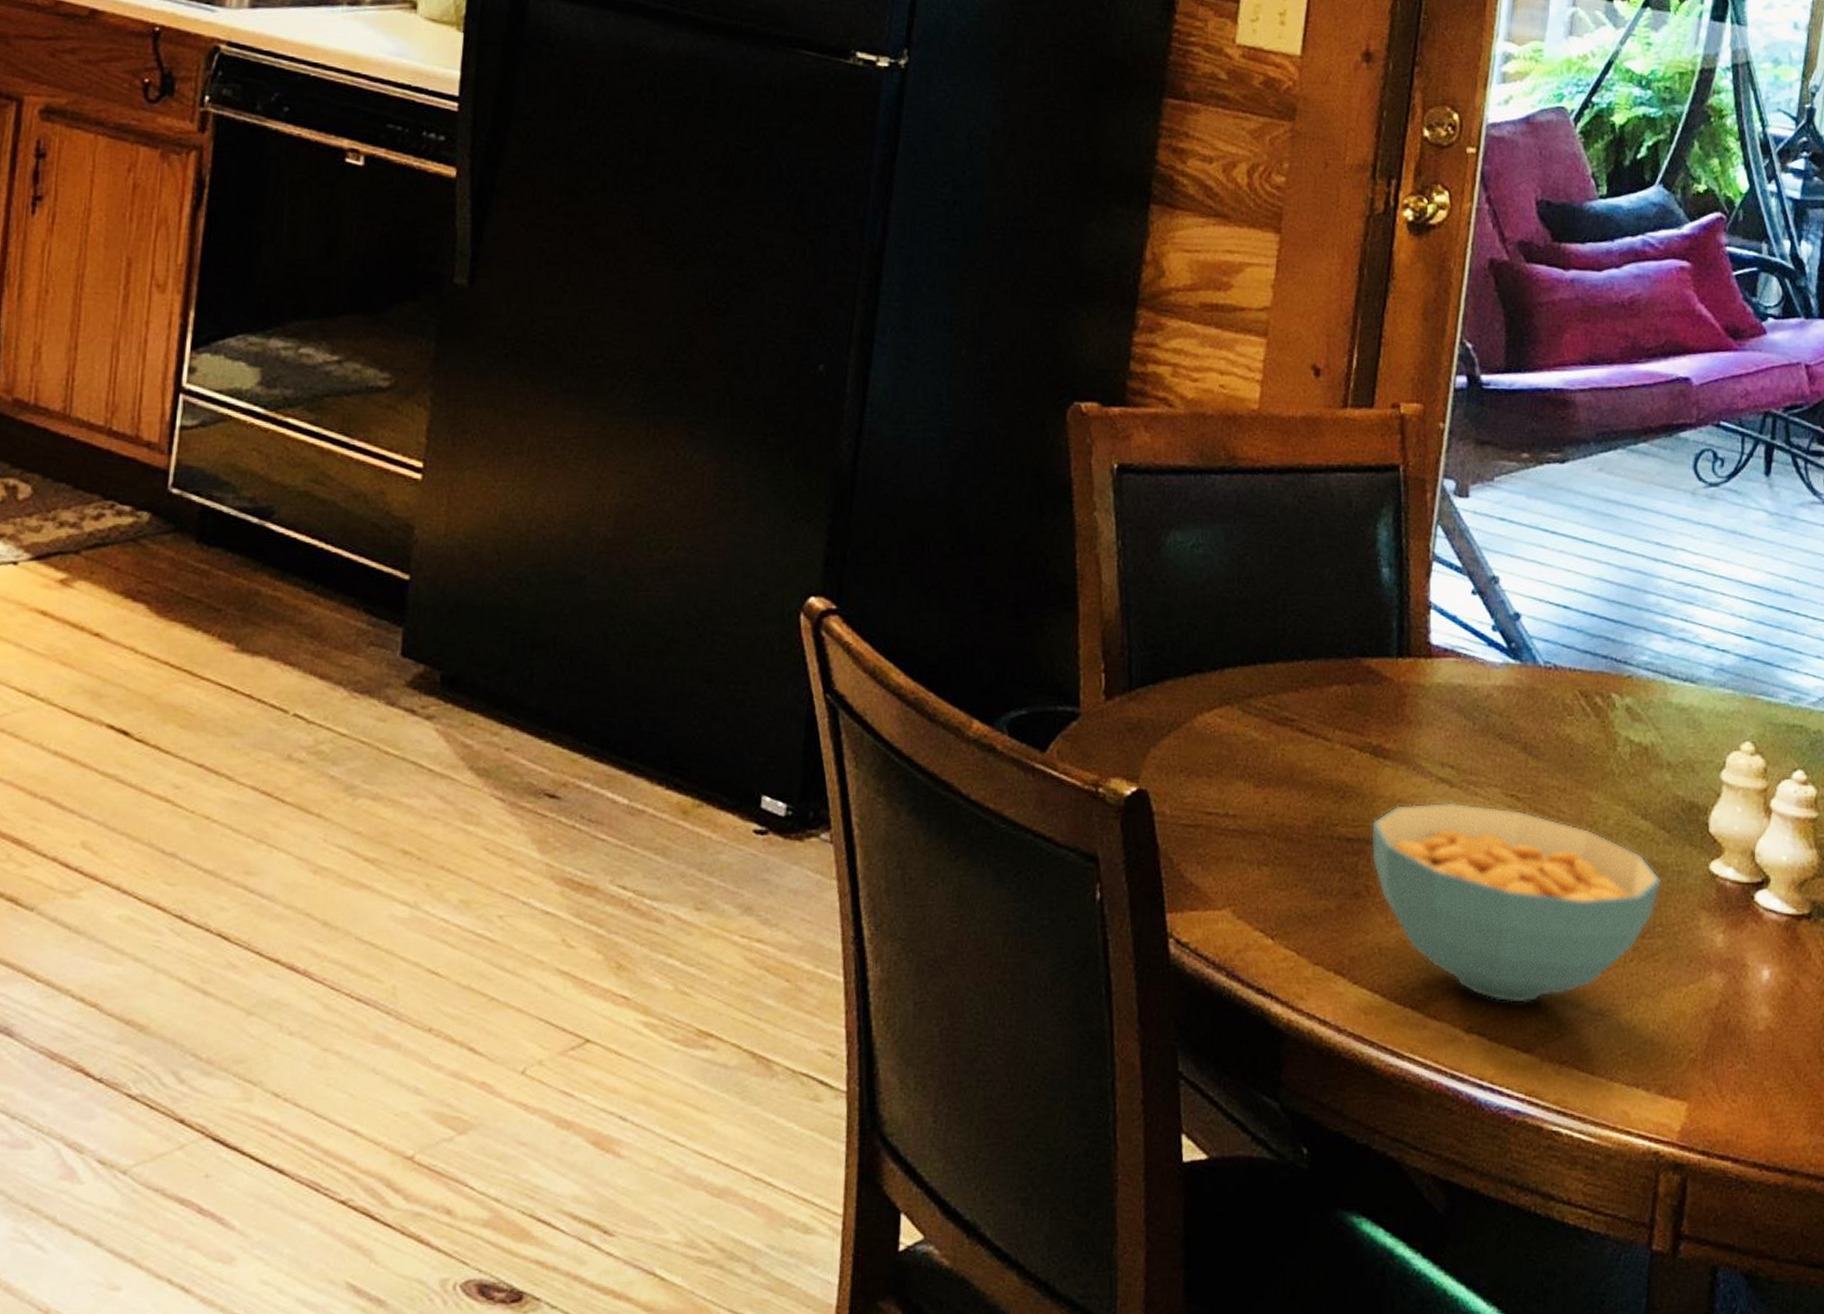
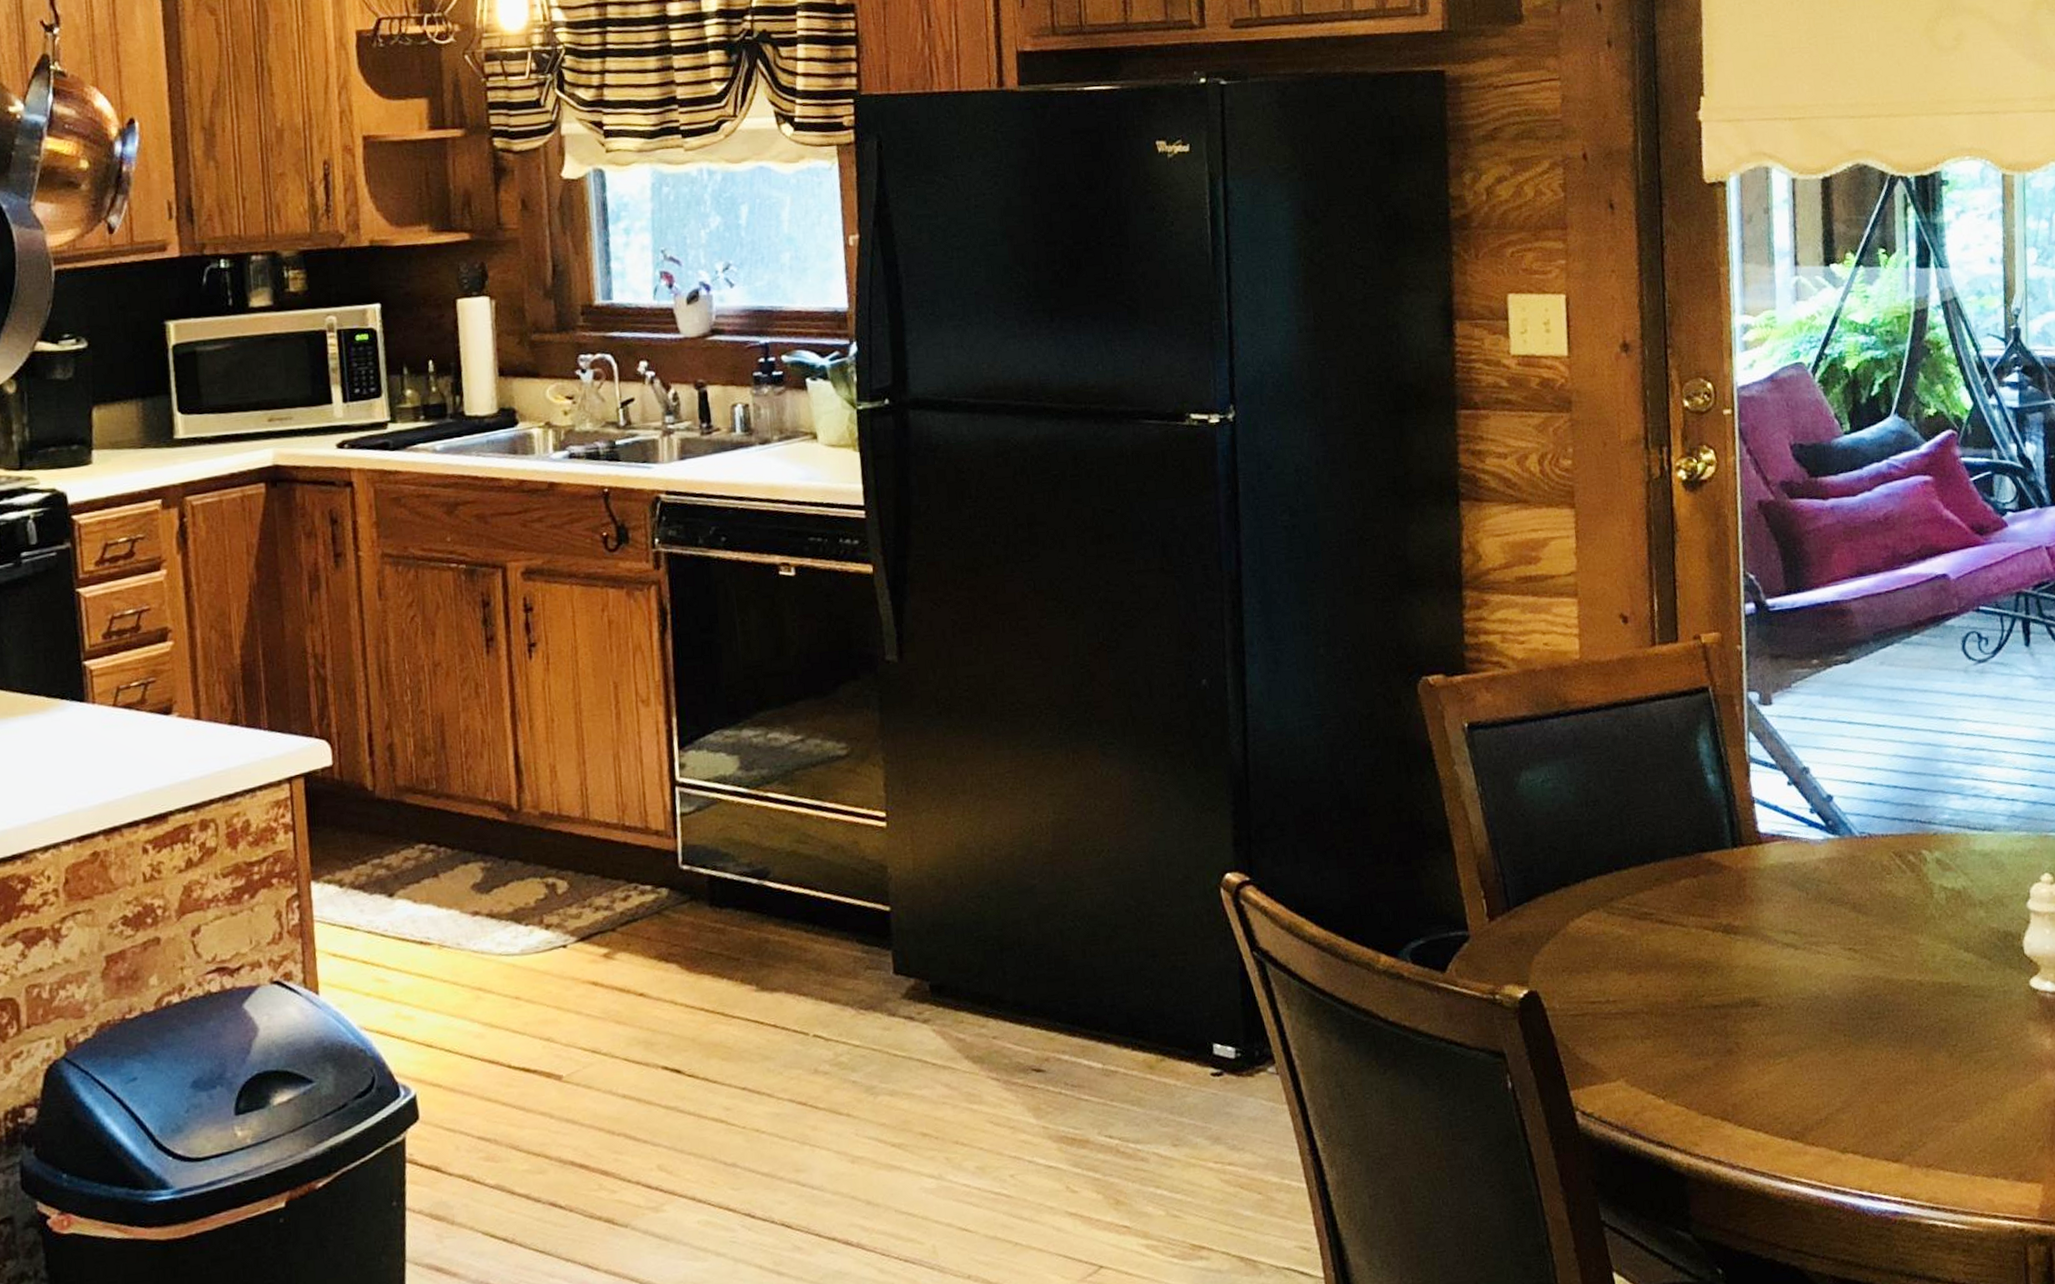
cereal bowl: present [1370,802,1662,1004] -> none [1732,960,1991,1123]

